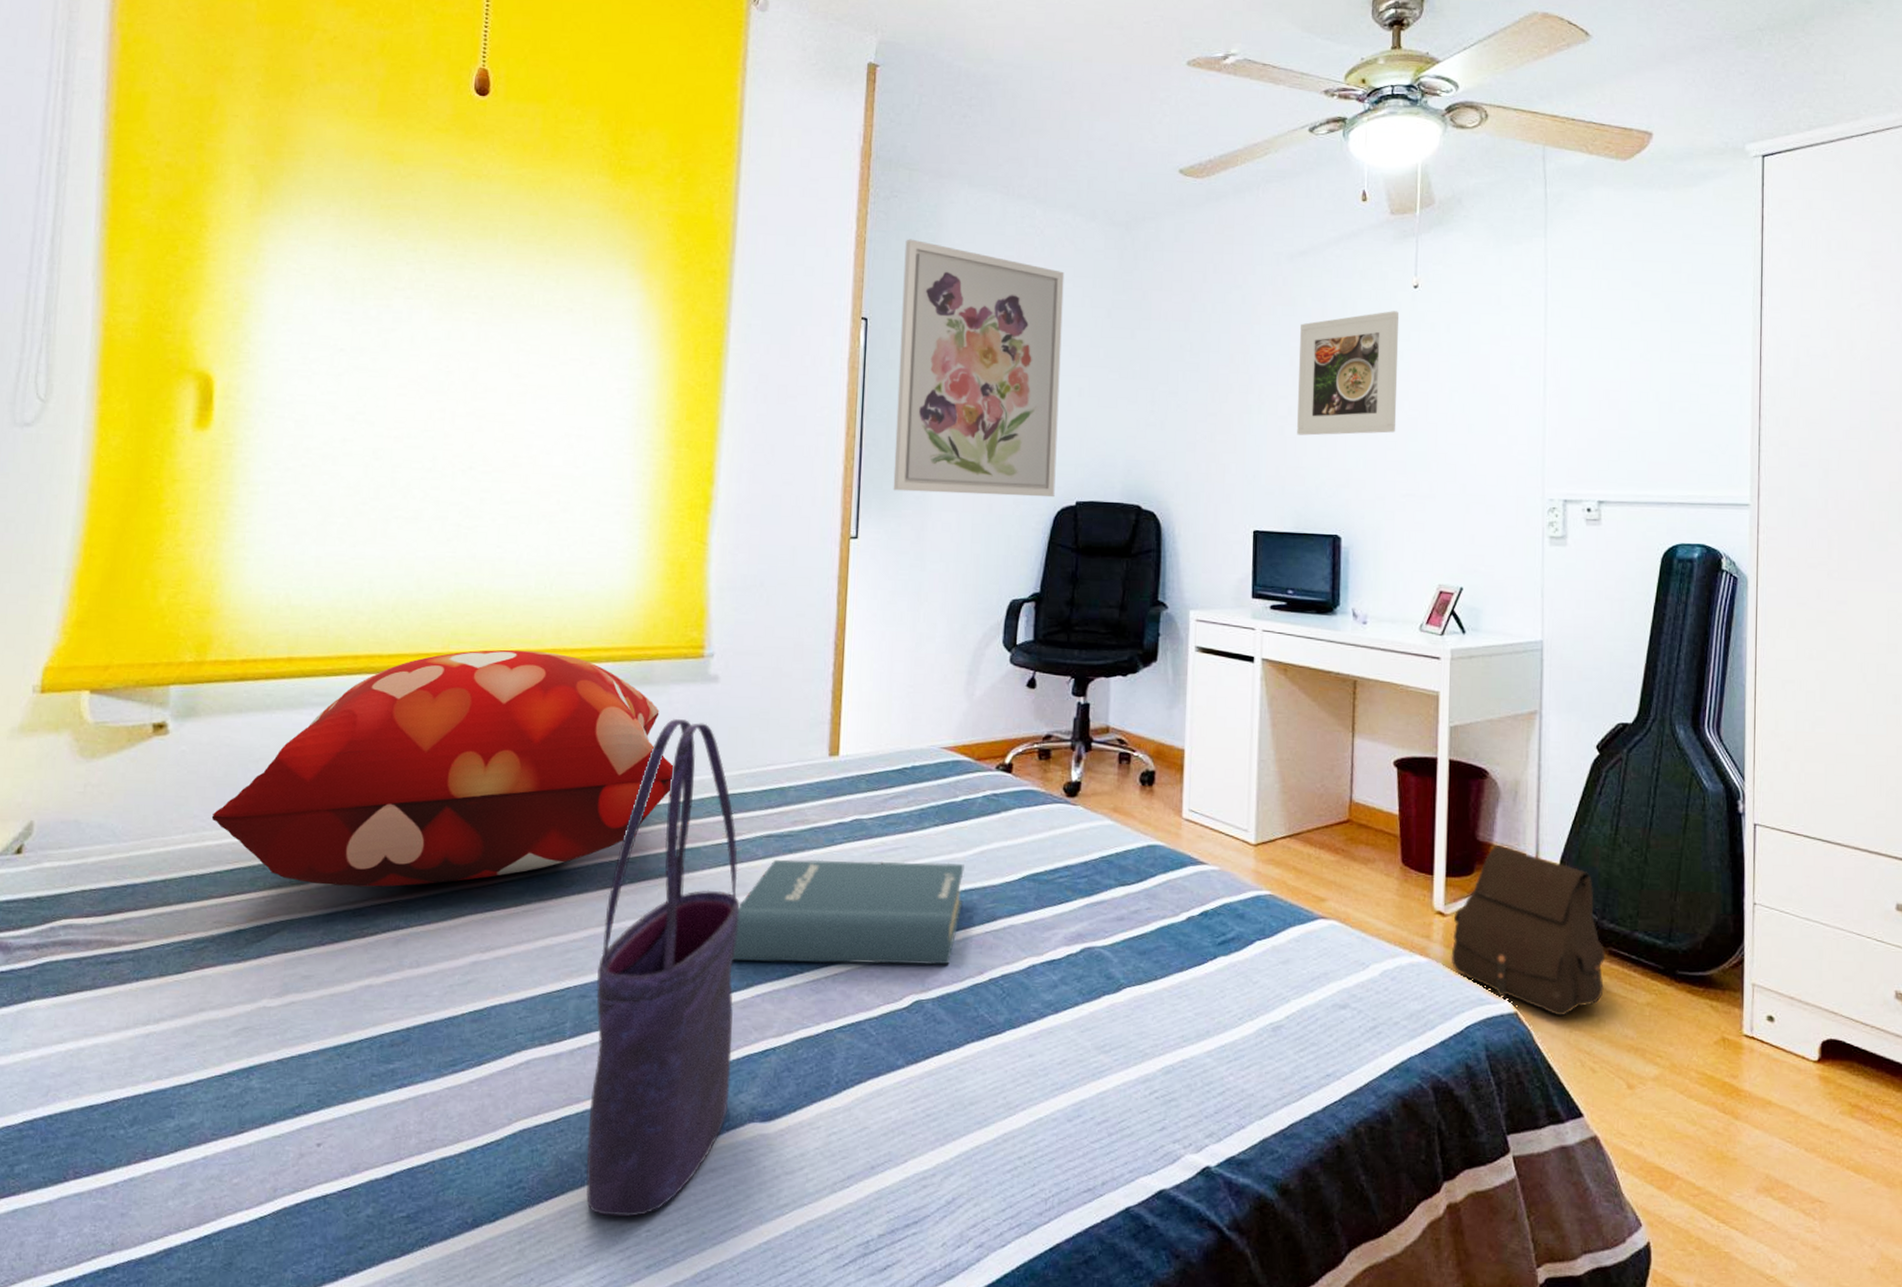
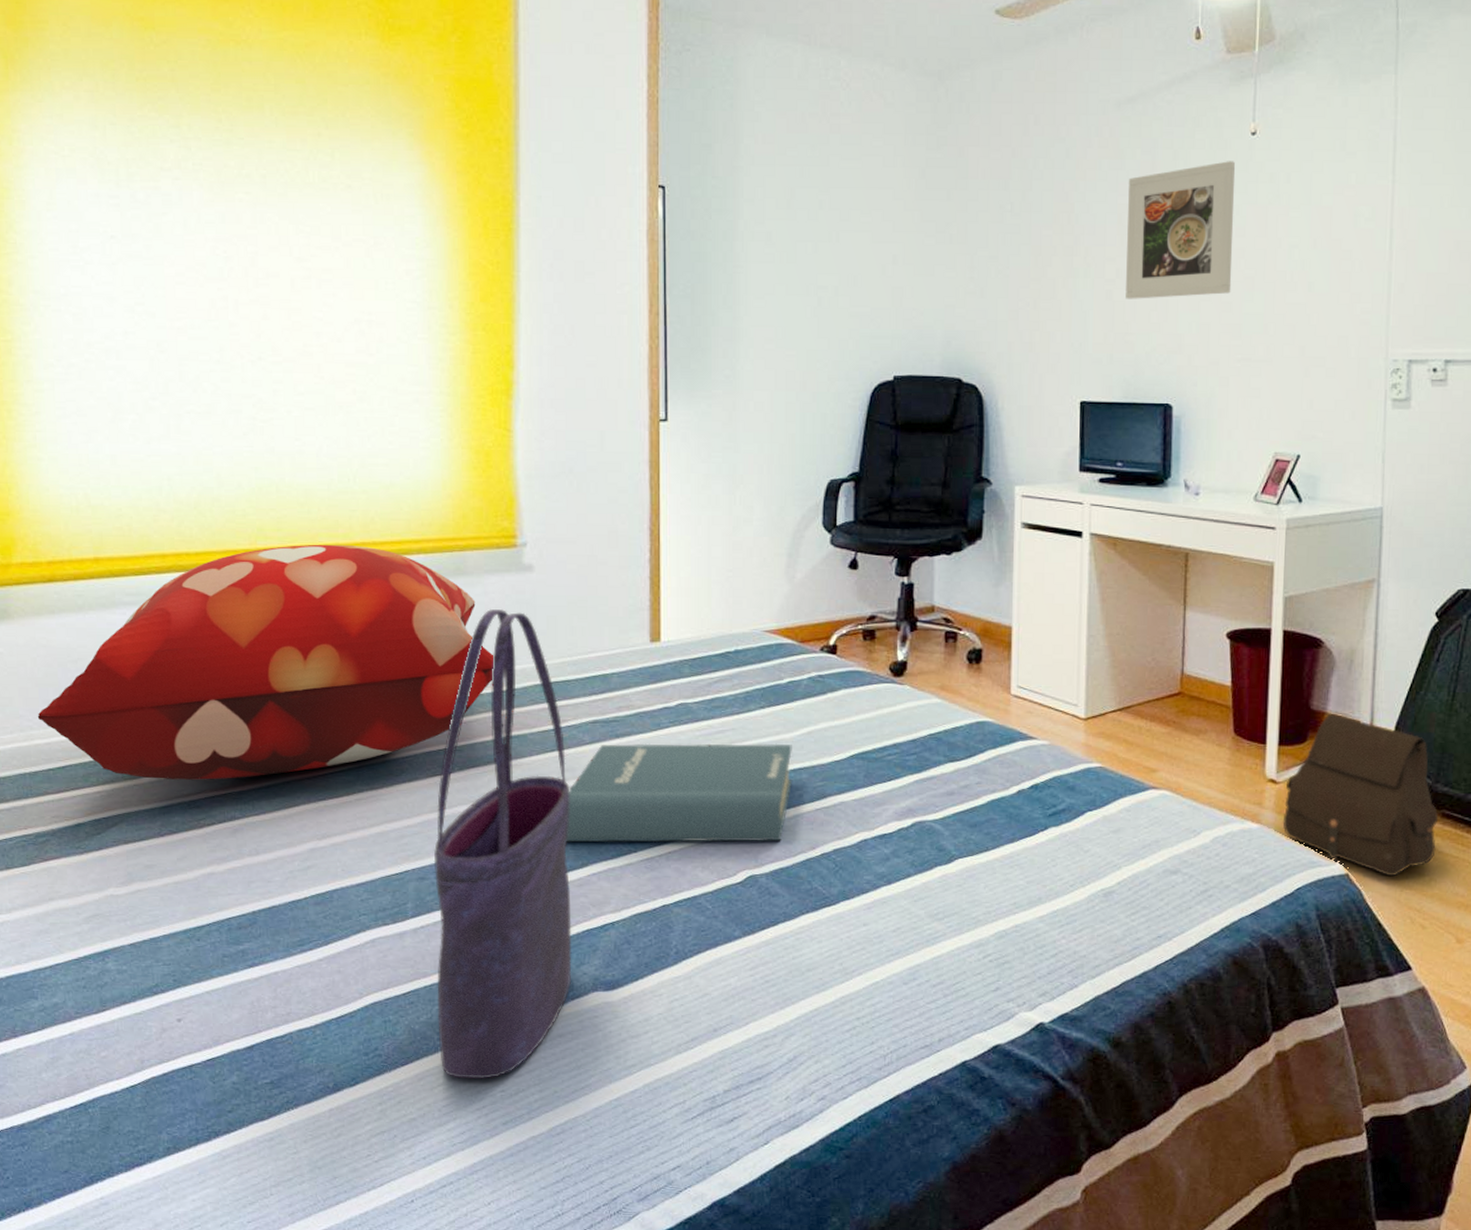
wall art: present [893,239,1065,498] -> none [701,97,874,373]

